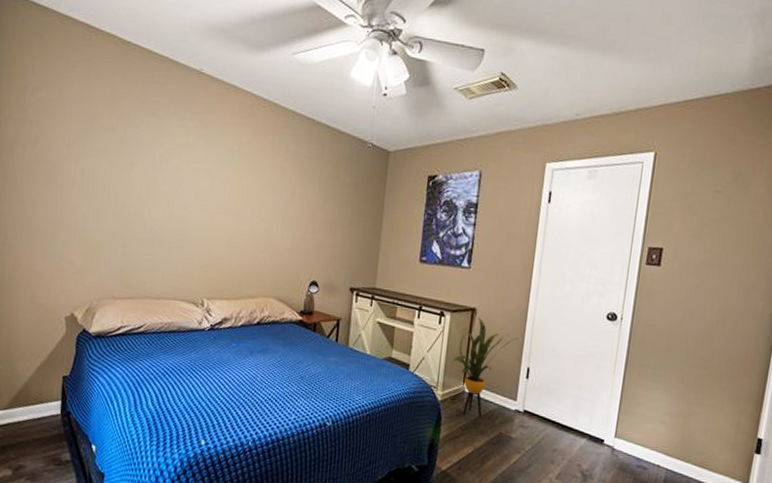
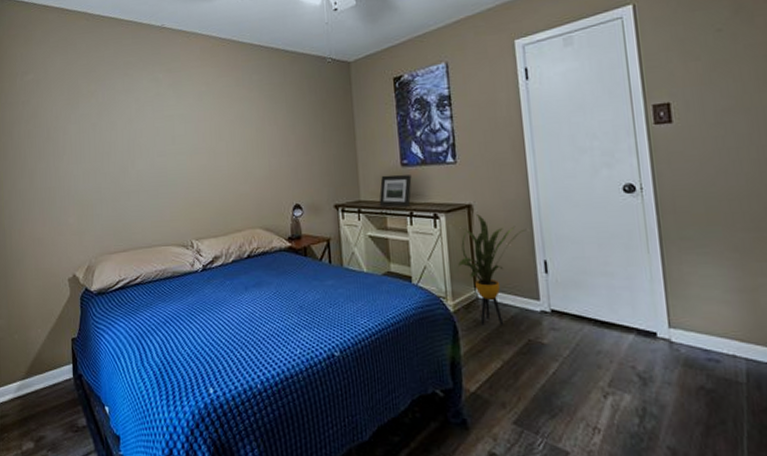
picture frame: none [392,268,427,301] -> present [379,174,412,207]

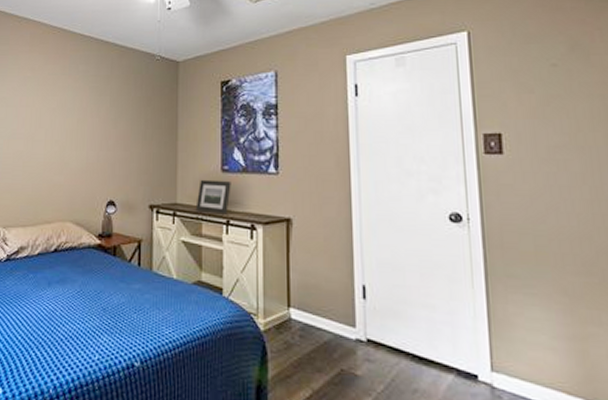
house plant: present [458,214,527,325] -> none [273,229,347,350]

